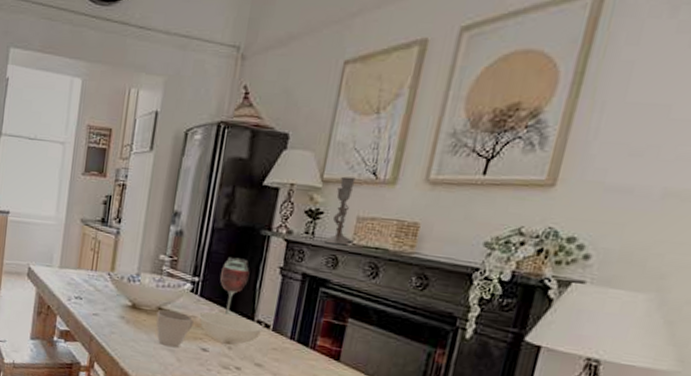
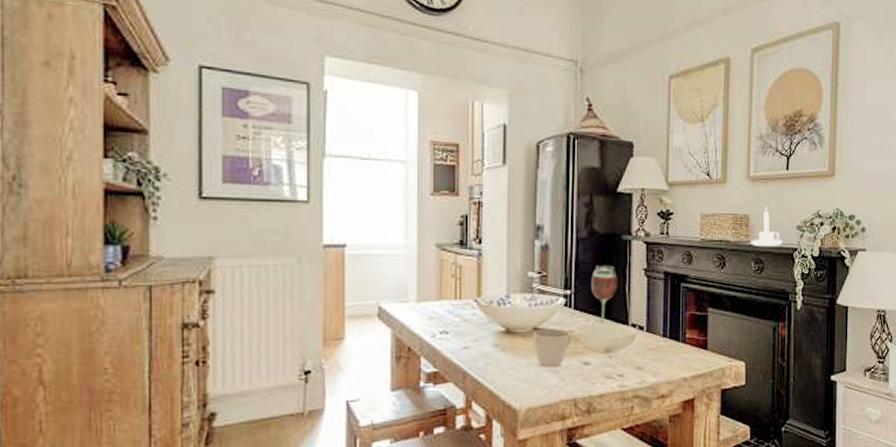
candlestick: present [323,176,356,246] -> none [677,179,702,242]
candle holder: none [416,215,461,263] -> present [751,206,783,247]

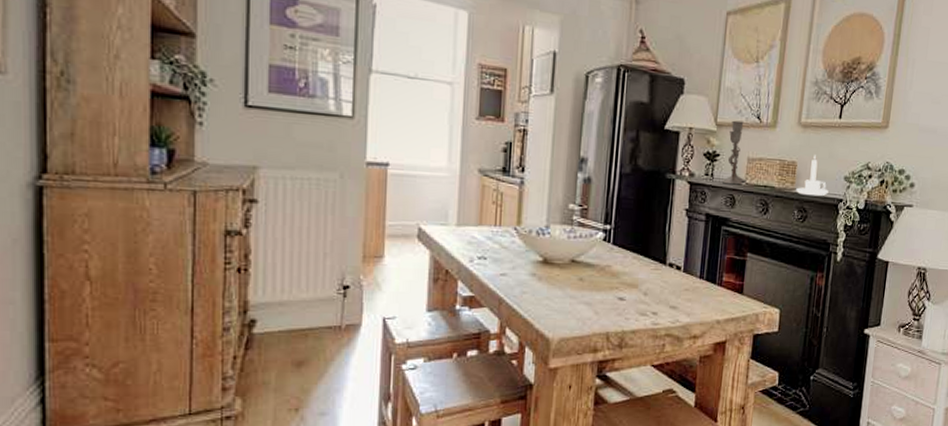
cup: present [533,329,572,368] -> none [569,262,609,301]
bowl: present [576,322,638,355] -> none [613,259,675,292]
wineglass: present [590,265,618,324] -> none [630,202,659,261]
candlestick: none [677,179,702,242] -> present [721,120,747,185]

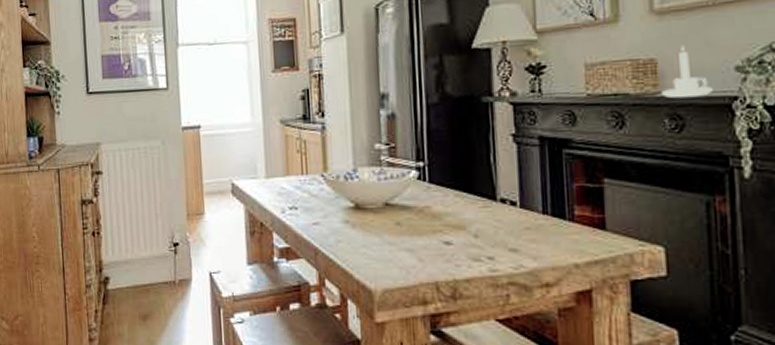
candlestick: present [721,120,747,185] -> none [553,22,588,99]

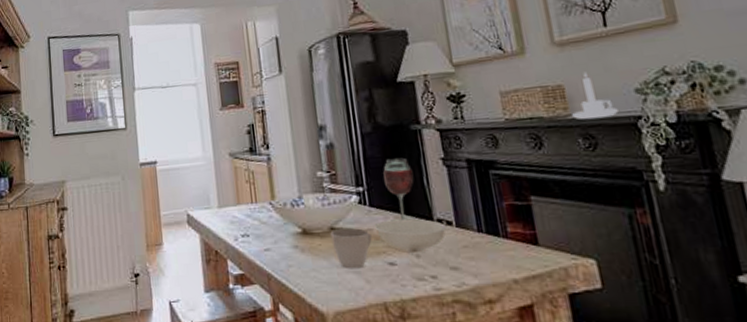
cup: none [384,205,429,247] -> present [330,228,372,269]
bowl: none [433,197,509,234] -> present [374,218,447,254]
wineglass: none [446,132,480,199] -> present [383,157,414,221]

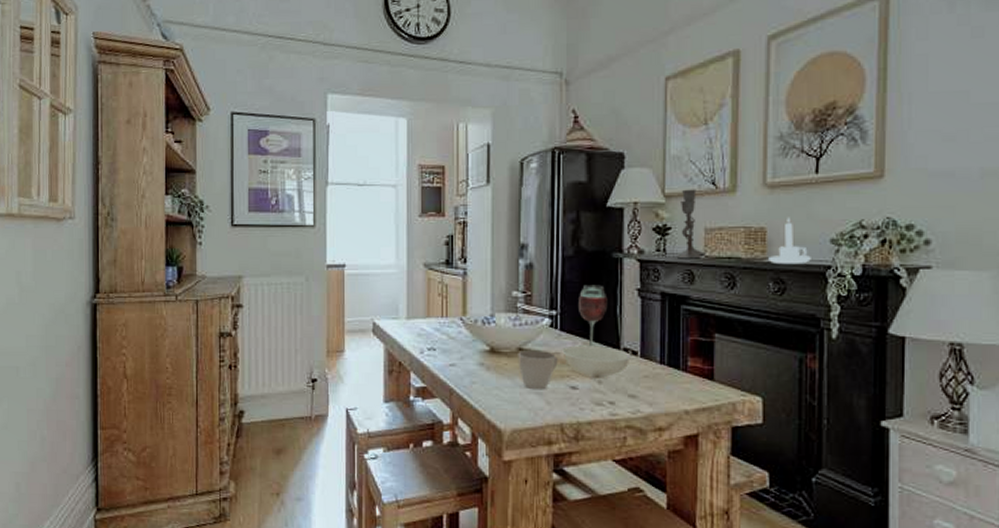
candlestick: none [470,56,506,125] -> present [676,189,706,259]

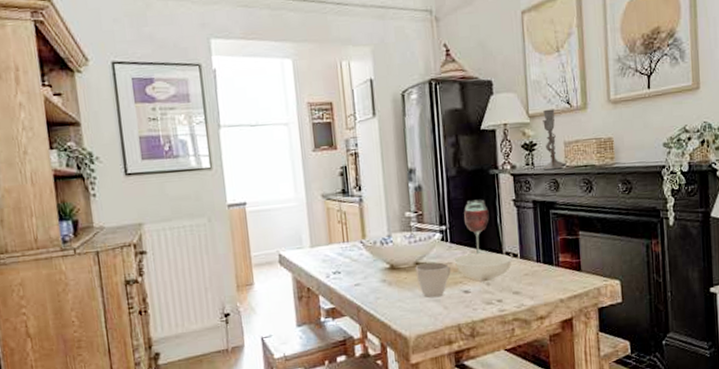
candle holder: present [769,217,811,265] -> none [617,127,650,168]

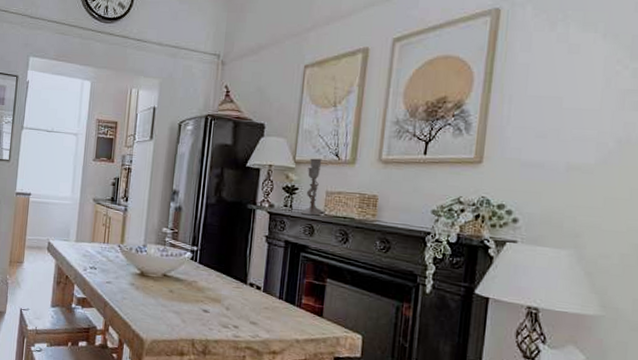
cup: present [415,262,451,298] -> none [161,276,195,310]
bowl: present [454,252,513,282] -> none [199,276,255,307]
wineglass: present [463,199,489,254] -> none [215,228,240,279]

